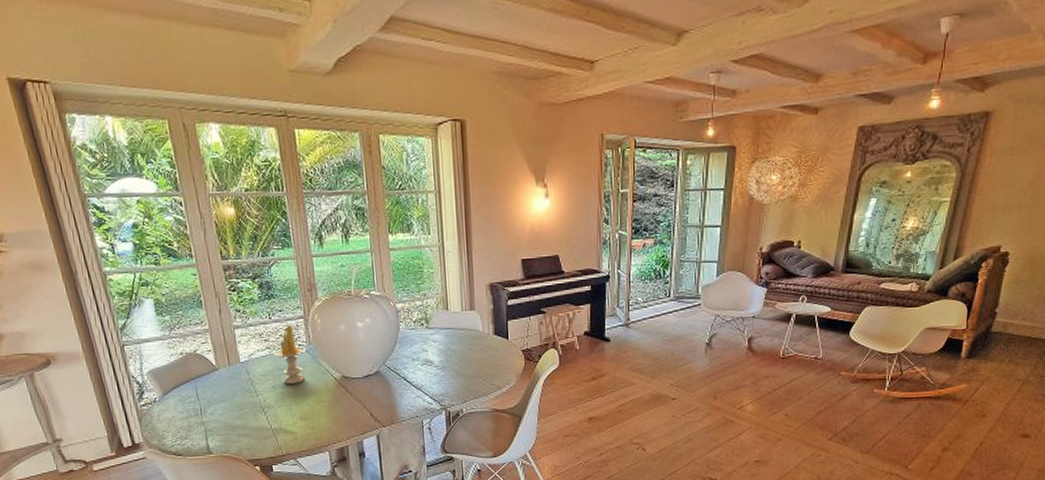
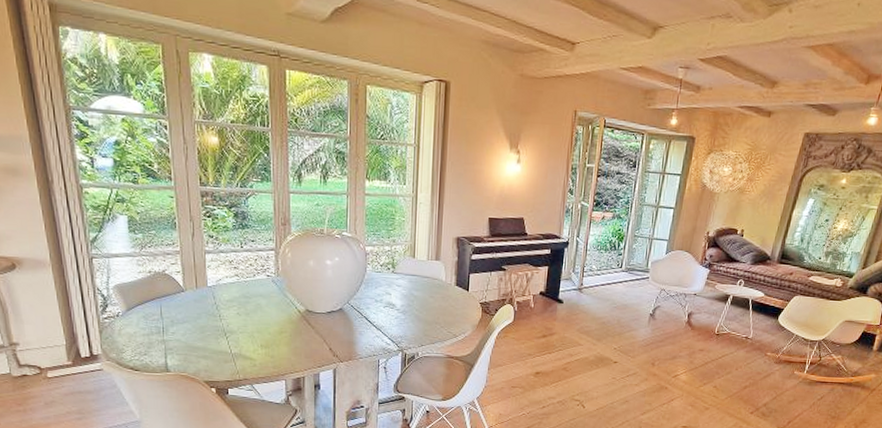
candle: present [273,325,307,385] -> none [241,255,274,313]

